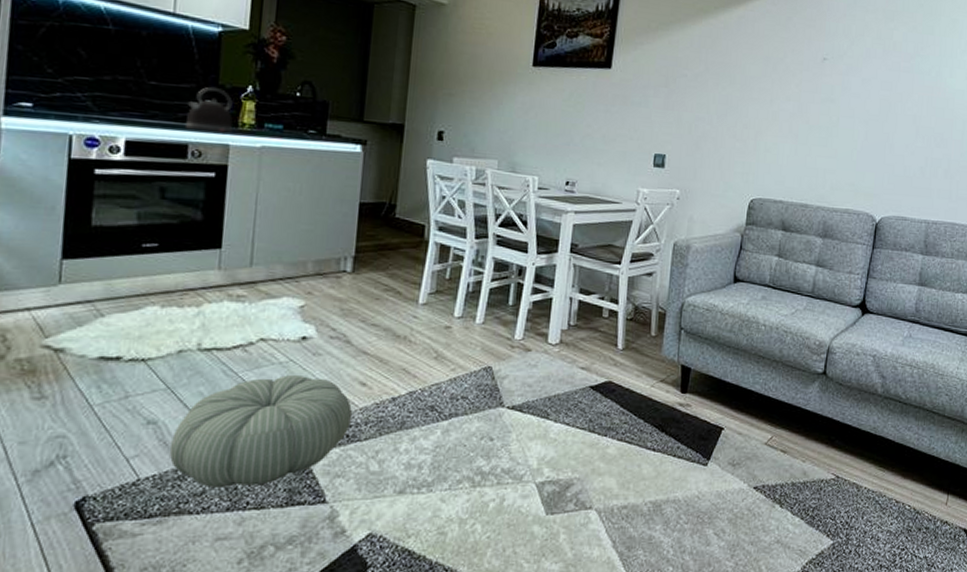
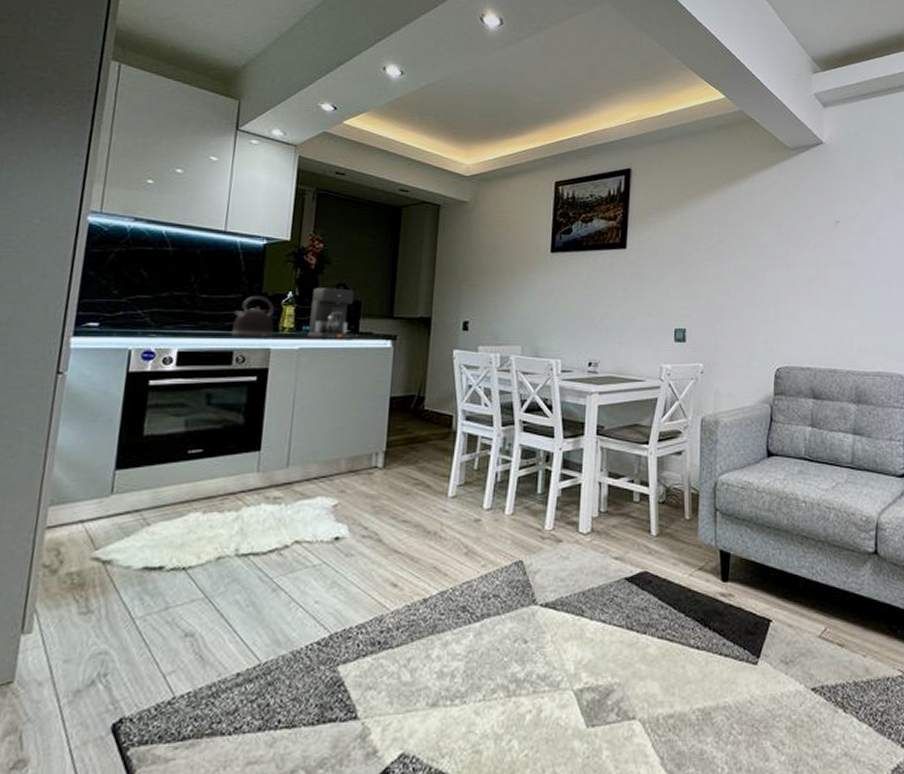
pouf: present [169,375,352,487] -> none [204,579,383,705]
coffee maker: none [269,83,321,142] -> present [306,288,354,340]

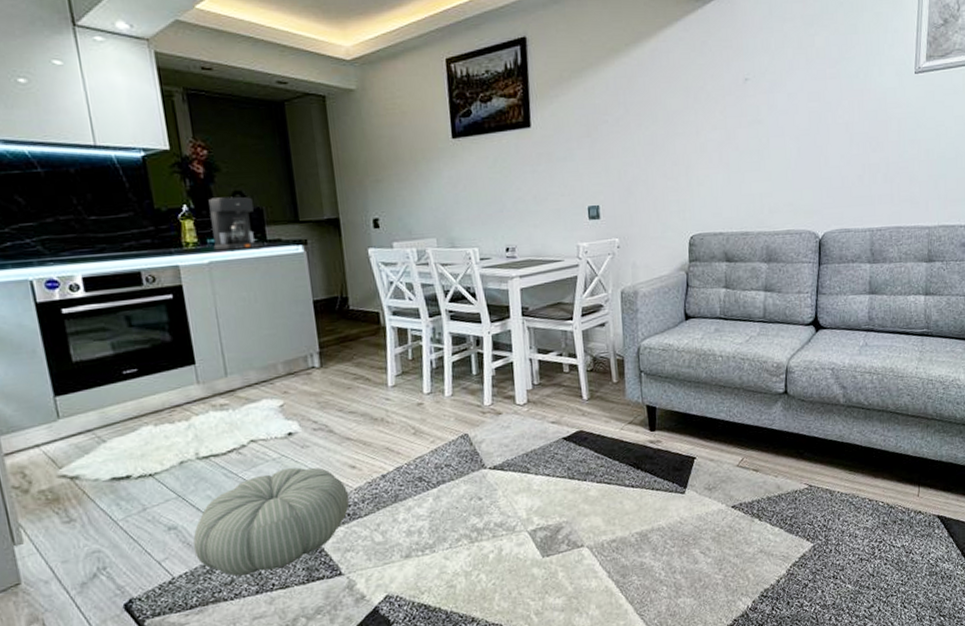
pouf: none [204,579,383,705] -> present [193,467,349,576]
kettle: present [230,296,275,339] -> none [131,212,179,258]

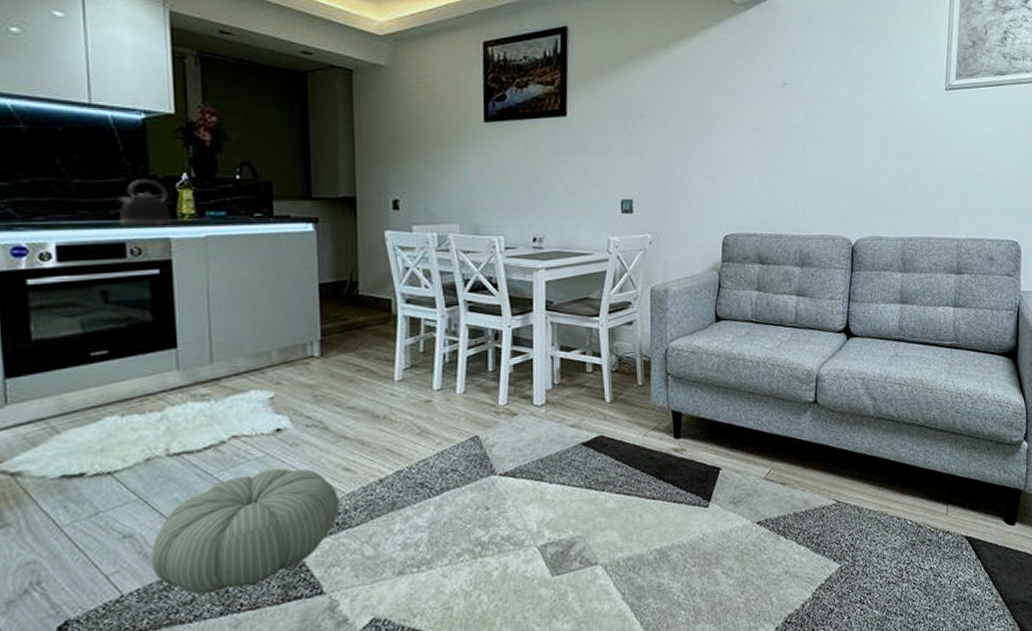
kettle: none [131,212,179,258] -> present [118,180,173,228]
coffee maker: present [208,196,263,252] -> none [212,167,269,226]

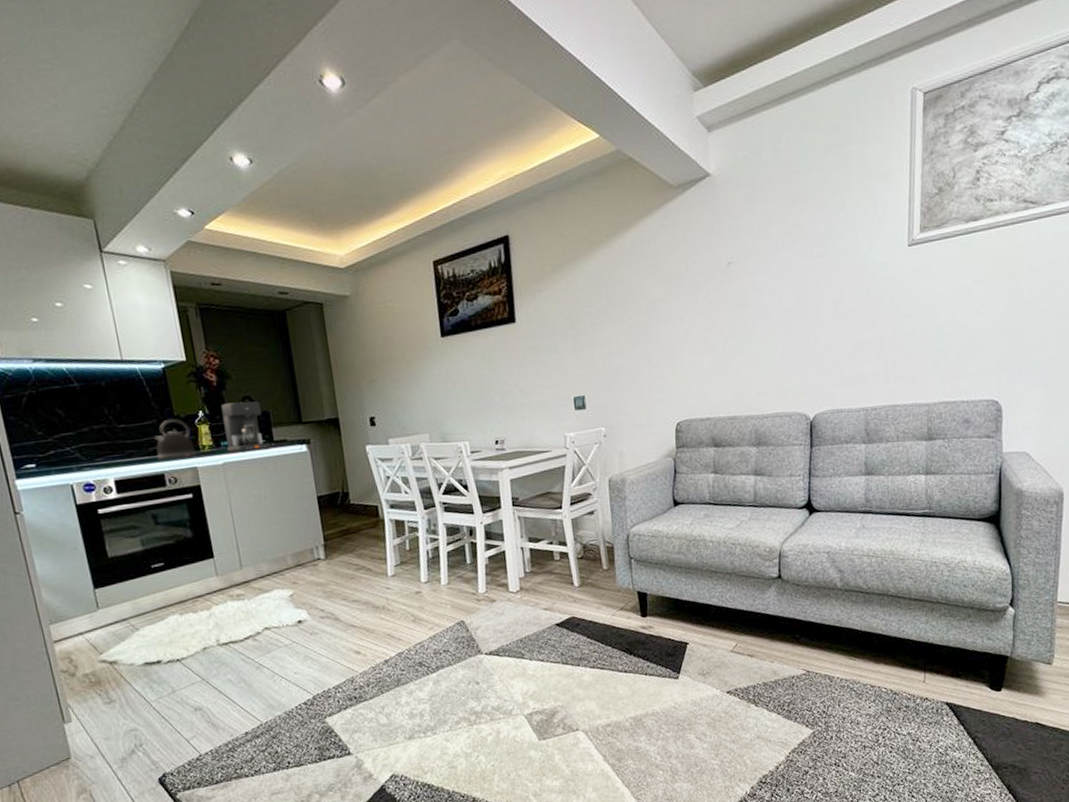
pouf: present [150,468,339,594] -> none [216,653,356,754]
coffee maker: none [212,167,269,226] -> present [221,401,271,453]

